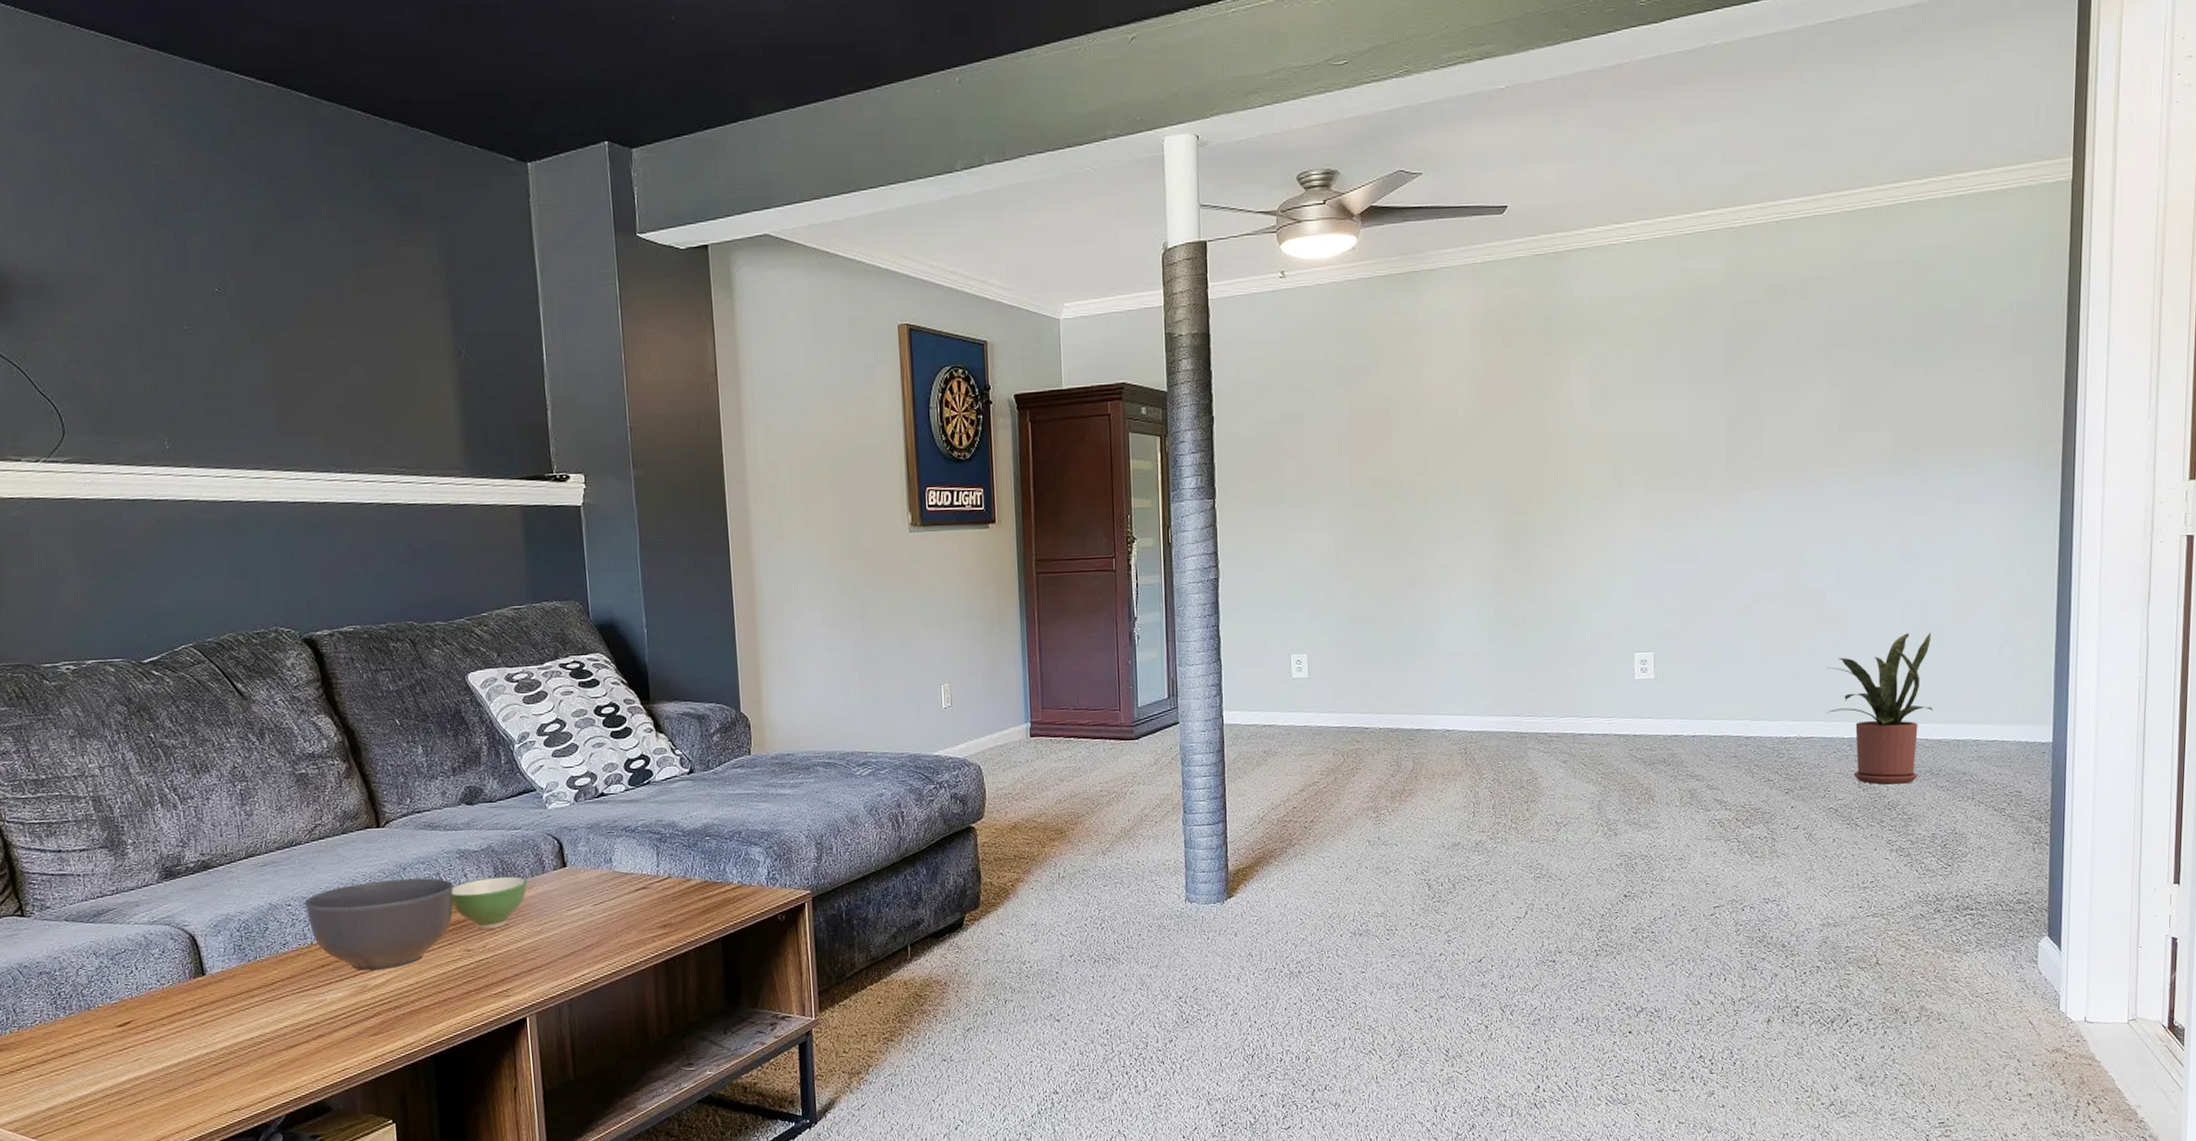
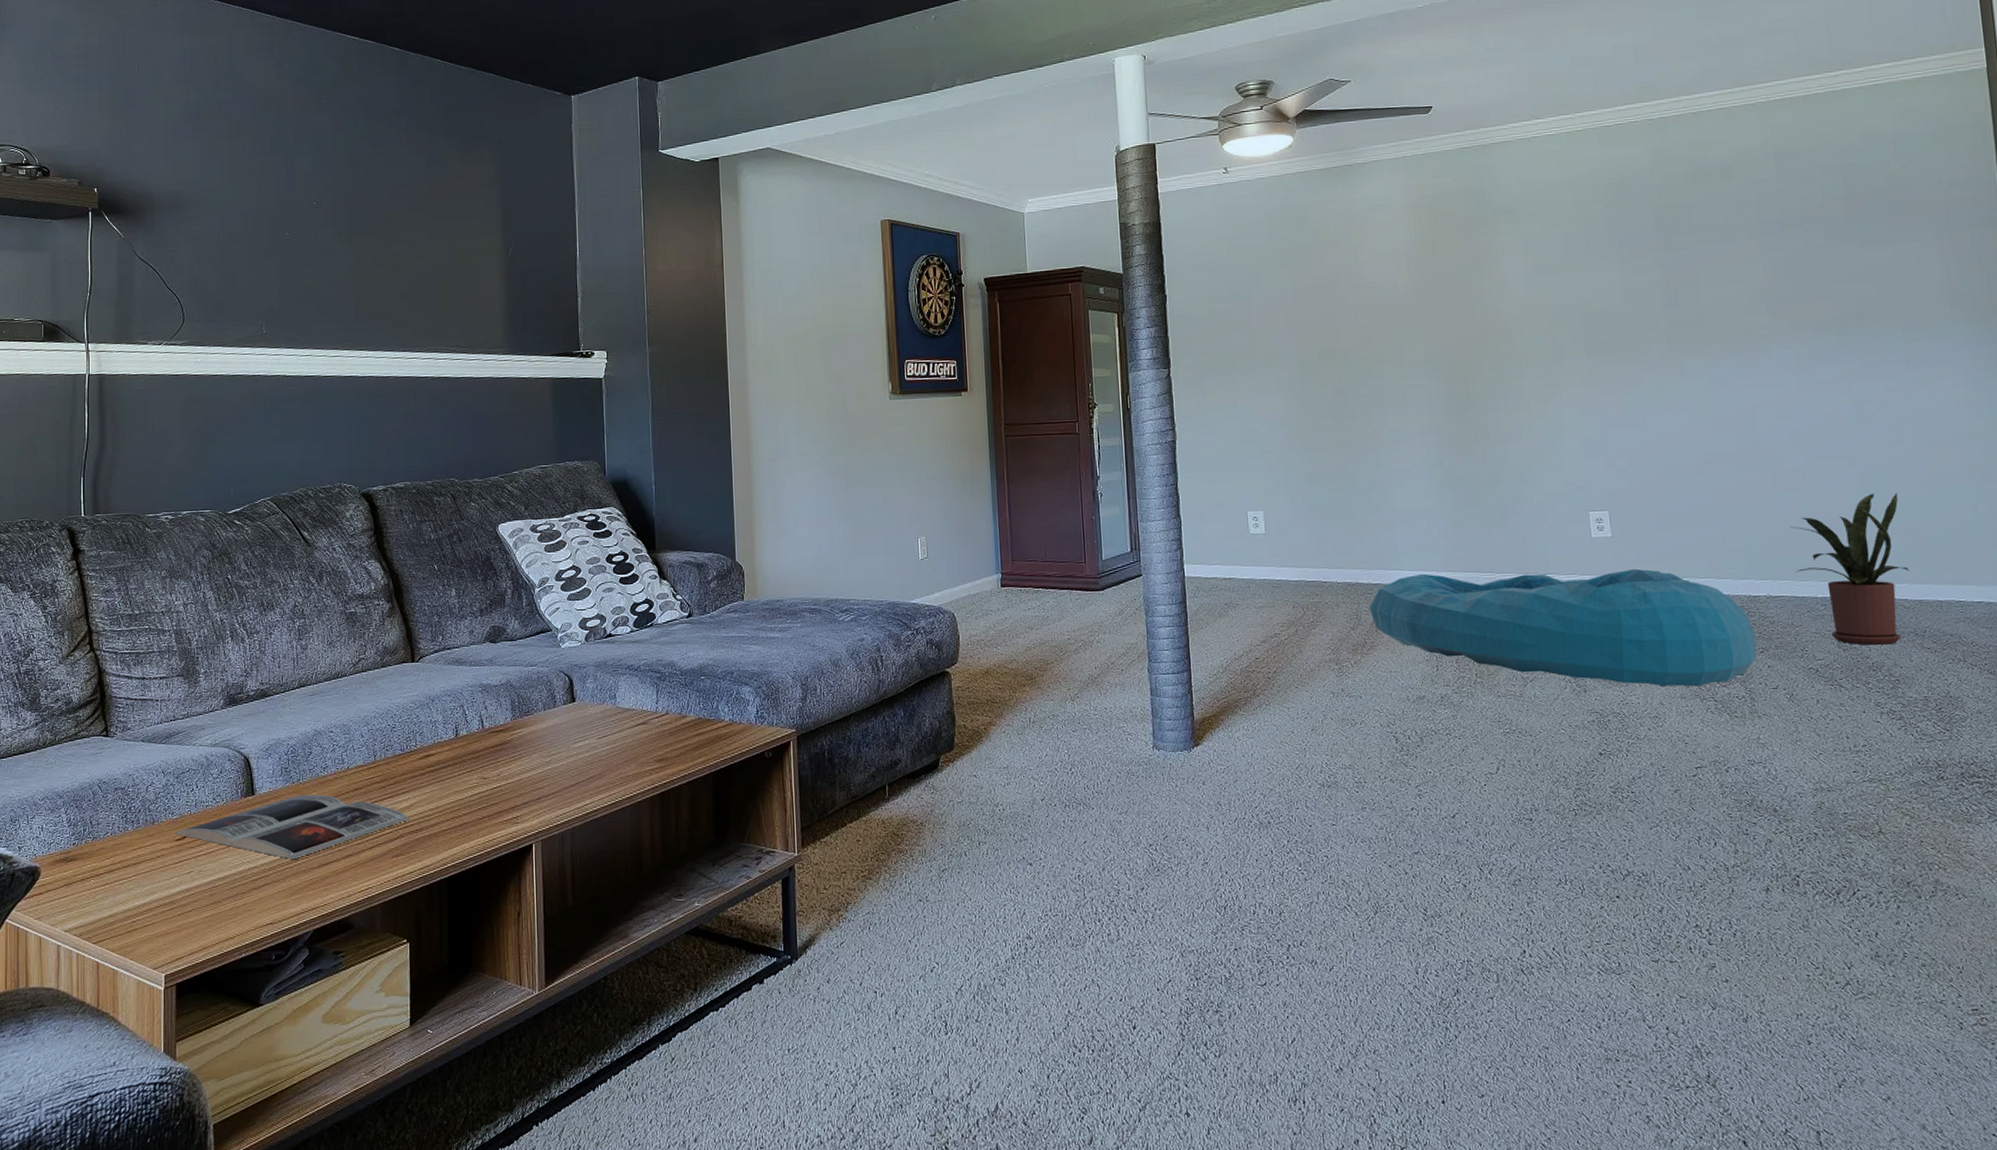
magazine: none [116,972,387,1043] -> present [175,794,410,860]
bowl: present [304,878,455,970] -> none [344,709,476,794]
bowl: present [451,876,529,931] -> none [472,709,541,760]
bean bag chair: none [1410,711,1784,829] -> present [1369,568,1757,687]

